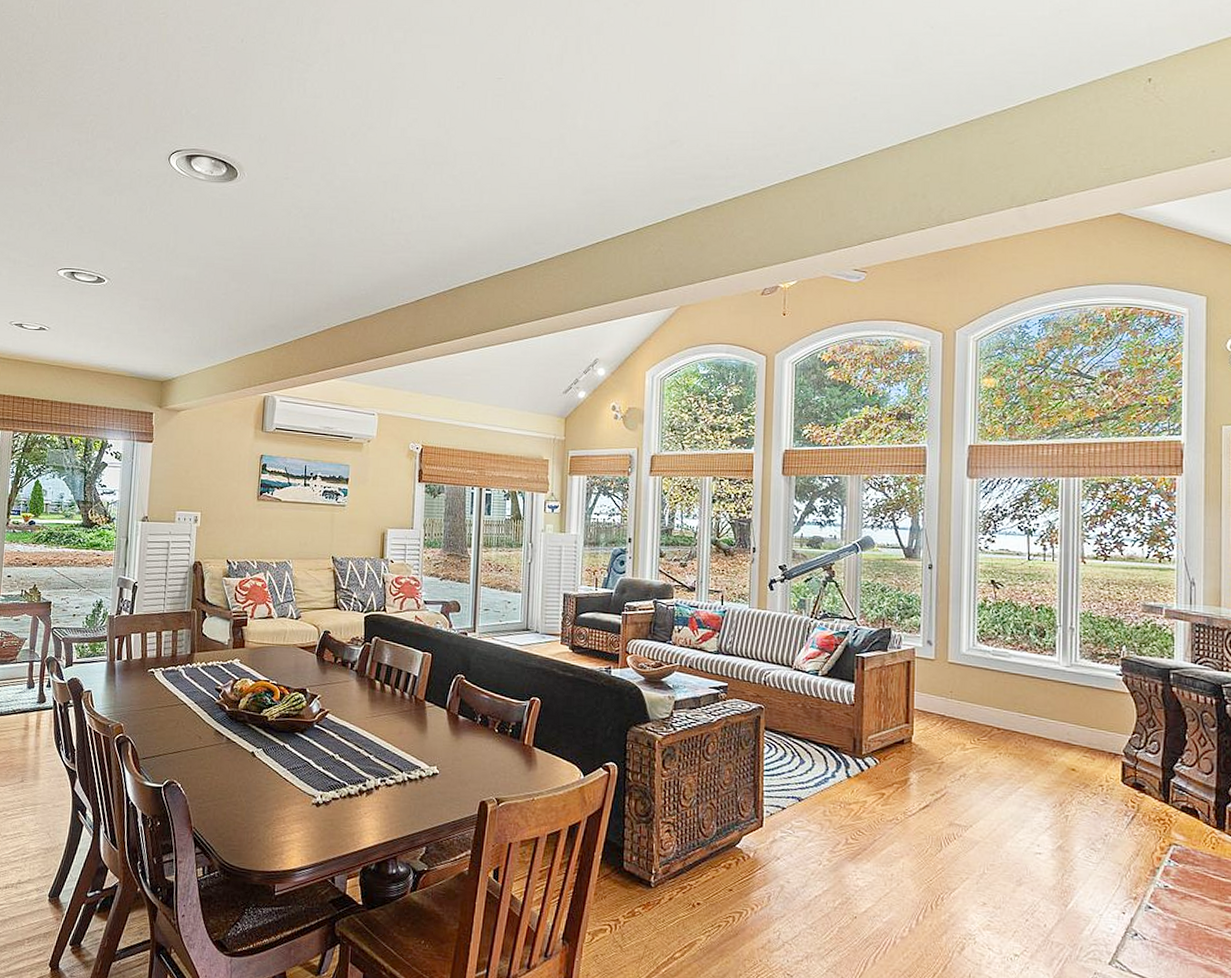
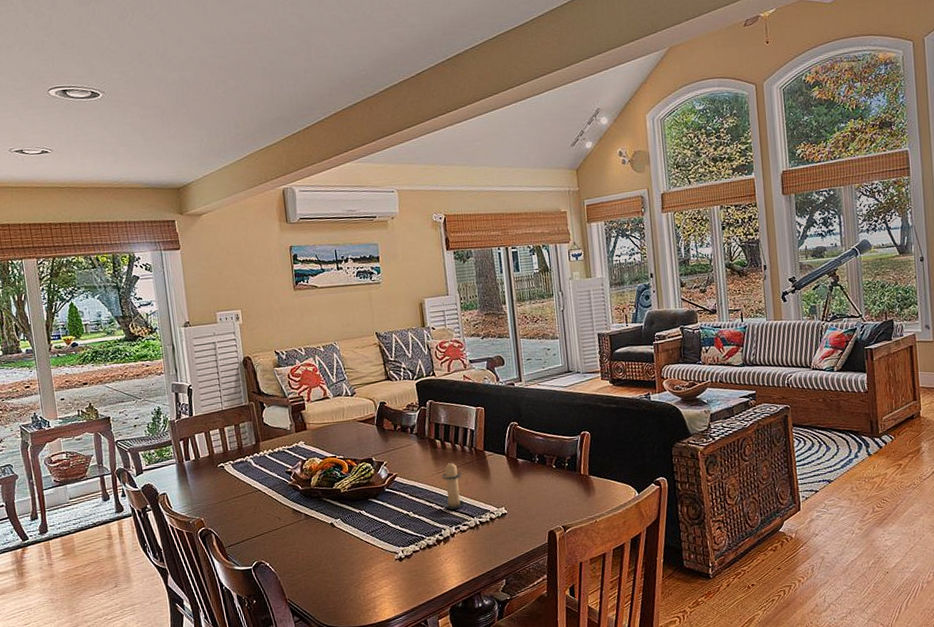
candle: none [374,706,397,760] -> present [441,461,464,510]

